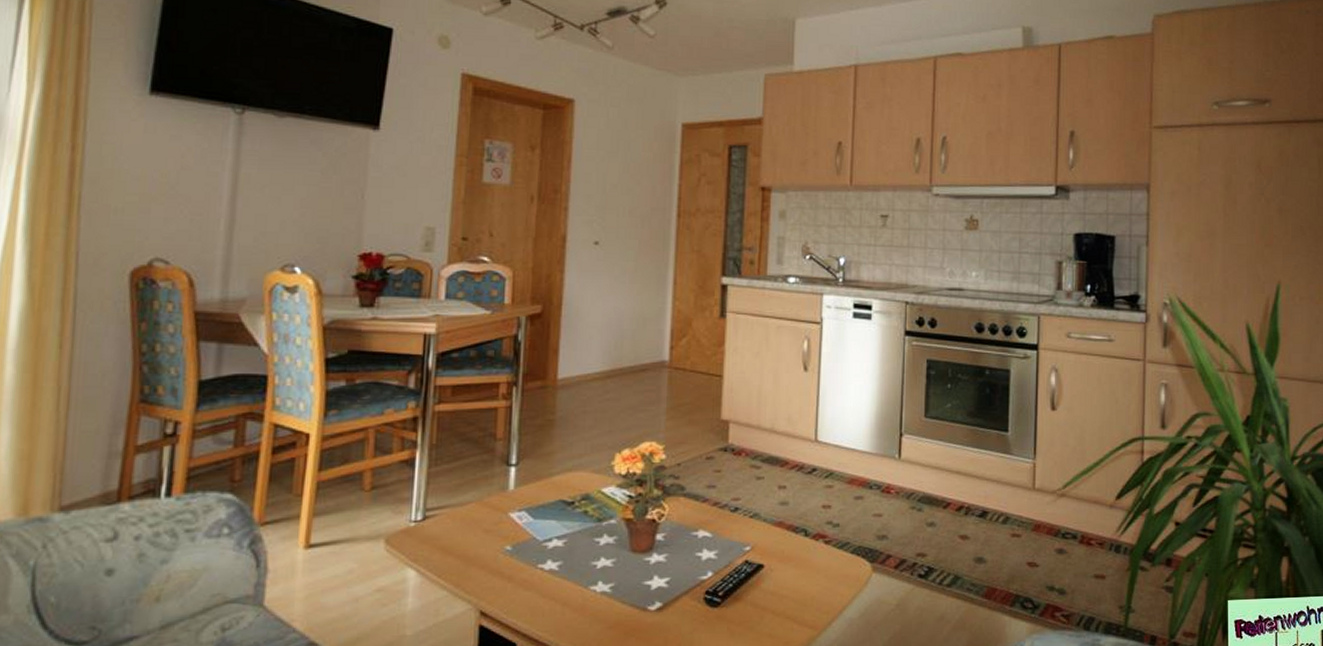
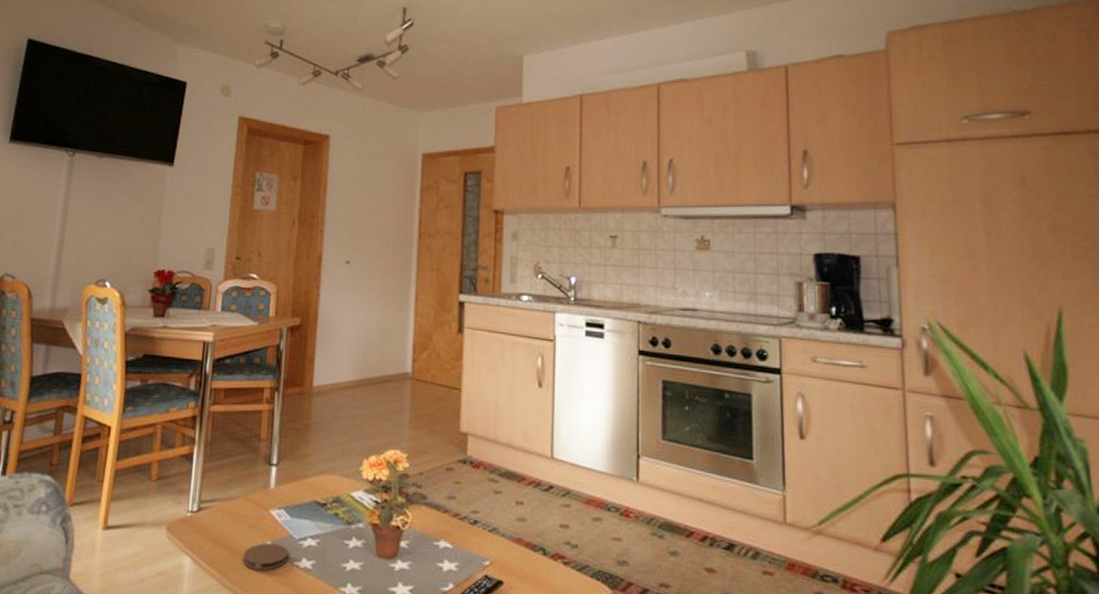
coaster: none [478,548,531,577] -> present [243,543,289,571]

